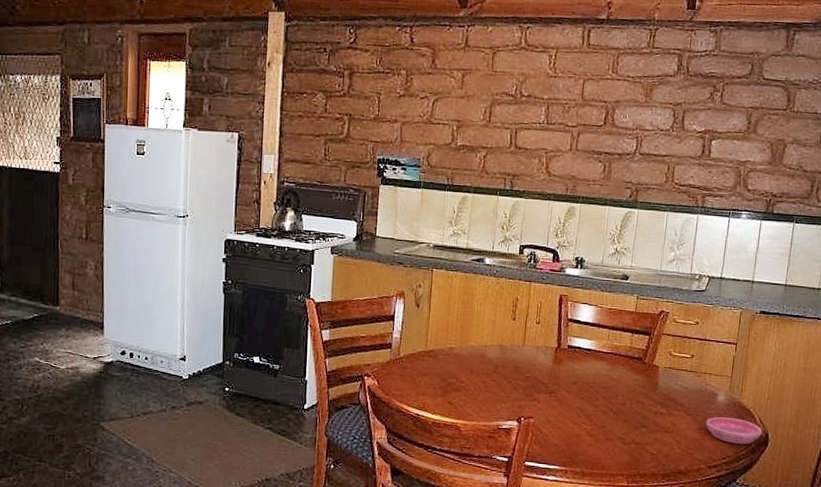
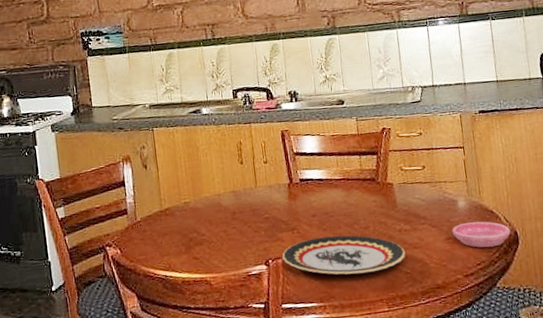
plate: none [535,404,656,447] -> present [282,235,406,275]

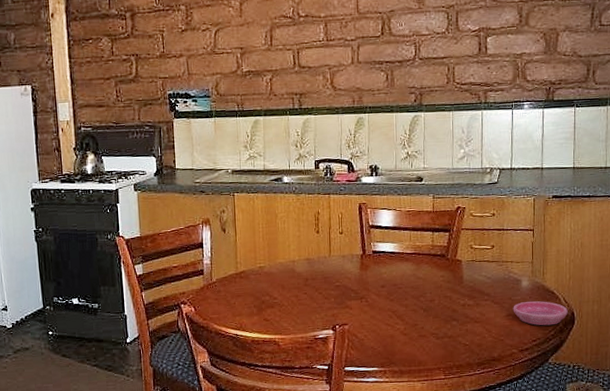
plate: present [282,235,406,275] -> none [349,306,467,343]

